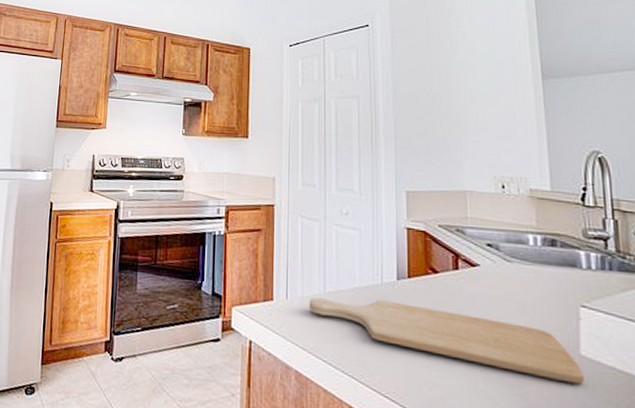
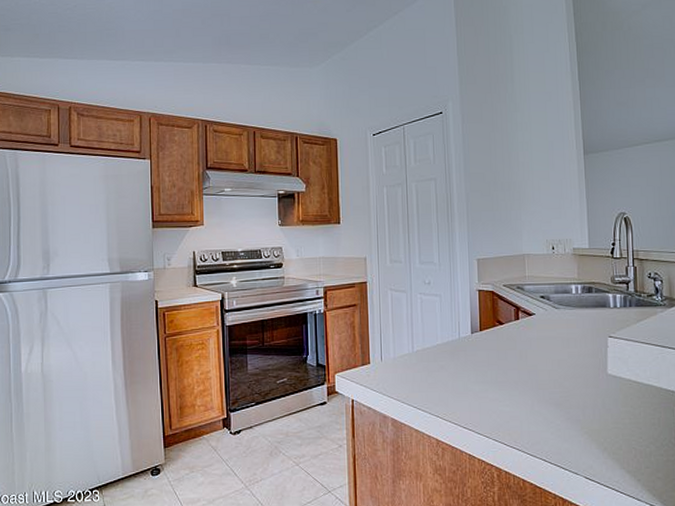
chopping board: present [308,297,584,385] -> none [400,351,610,396]

